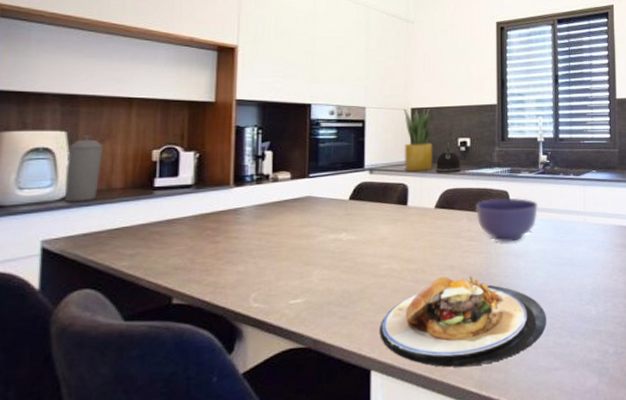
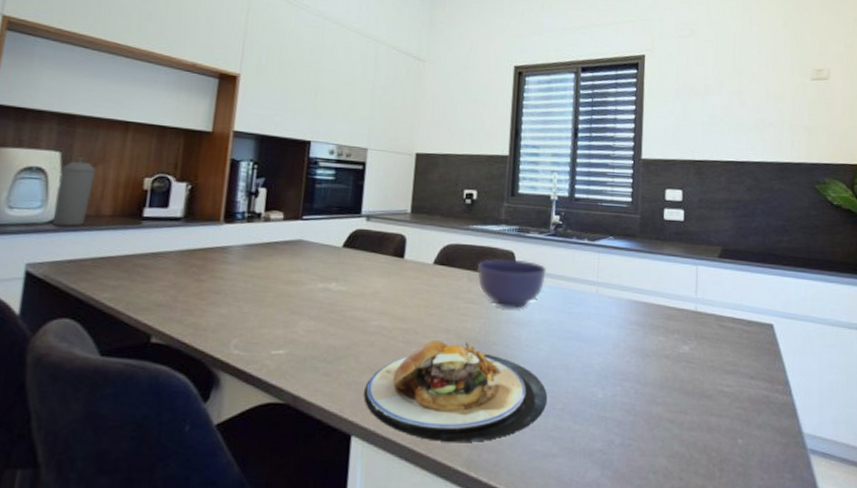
planter: present [403,107,434,171] -> none [404,153,440,223]
kettle: present [436,141,461,173] -> none [438,192,465,227]

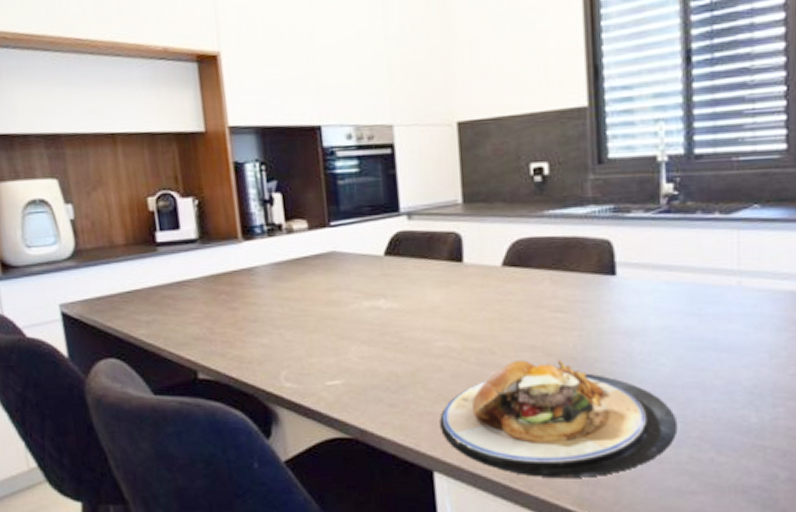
canister: present [53,157,95,226] -> none [62,182,102,261]
bowl: present [477,258,546,309] -> none [561,249,660,314]

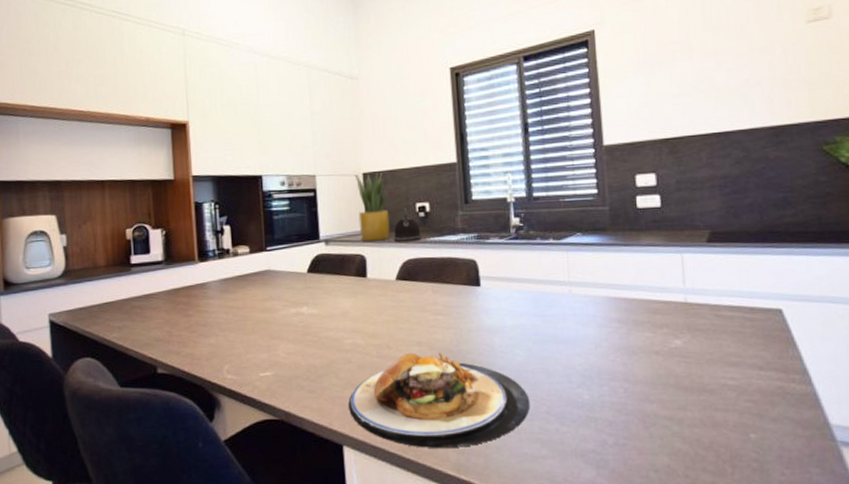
planter: none [446,120,495,215] -> present [355,171,390,242]
kettle: none [499,169,537,216] -> present [394,207,422,242]

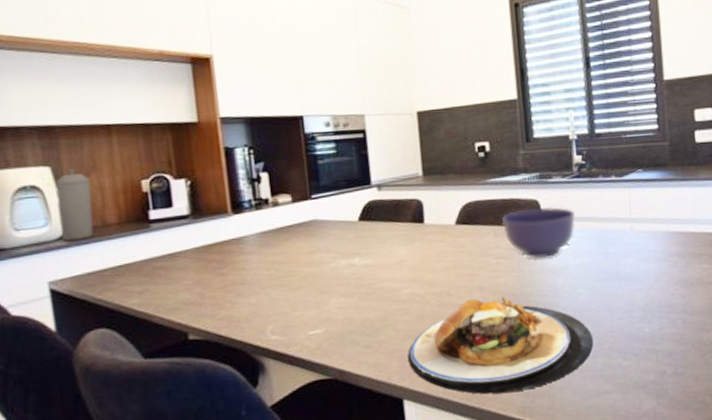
canister: none [59,217,86,279] -> present [55,169,94,241]
planter: present [355,171,390,242] -> none [408,110,449,185]
kettle: present [394,207,422,242] -> none [452,147,482,185]
bowl: none [440,266,512,316] -> present [501,206,575,258]

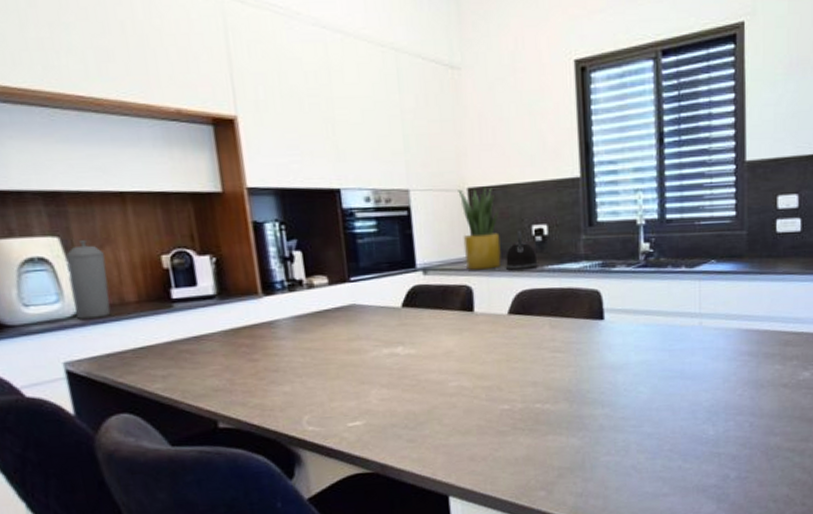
planter: none [408,110,449,185] -> present [458,186,502,270]
plate: present [408,295,594,395] -> none [454,391,653,494]
kettle: none [452,147,482,185] -> present [506,230,538,271]
bowl: present [501,206,575,258] -> none [558,298,639,353]

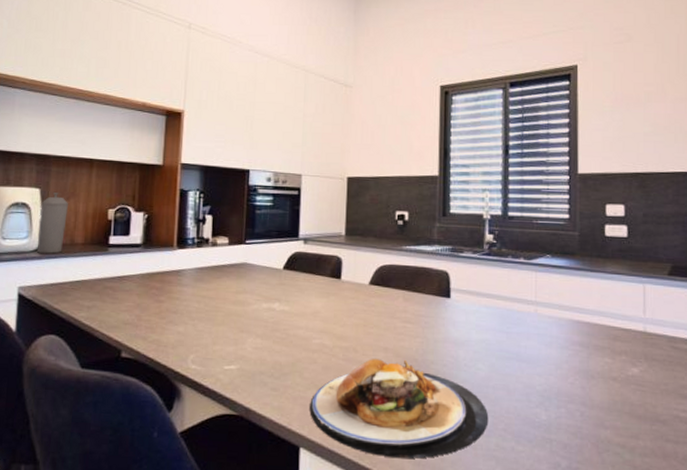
plate: none [454,391,653,494] -> present [310,359,489,459]
planter: present [458,186,502,270] -> none [338,177,371,245]
kettle: present [506,230,538,271] -> none [371,214,398,248]

